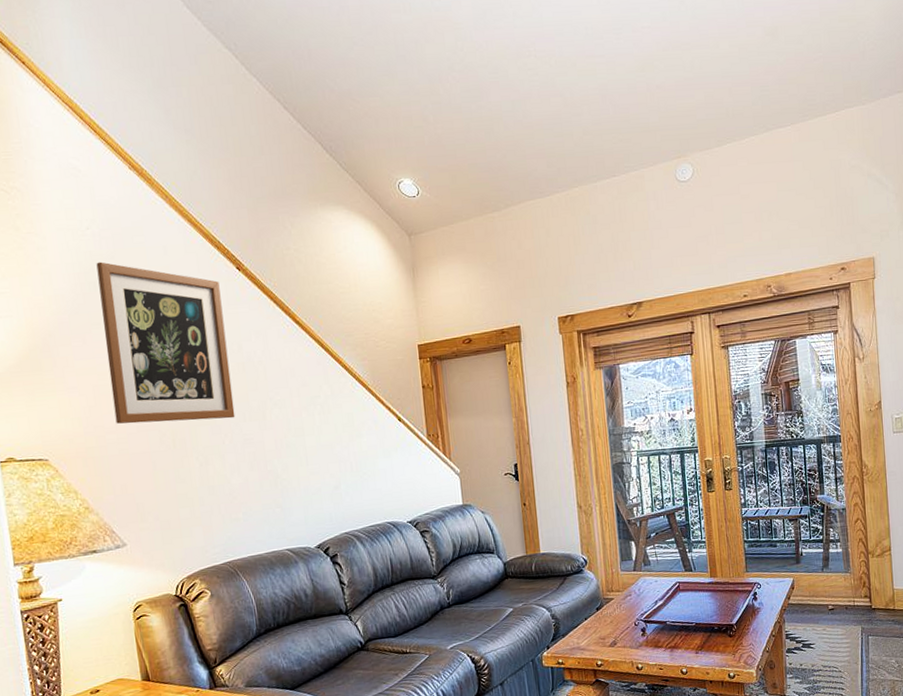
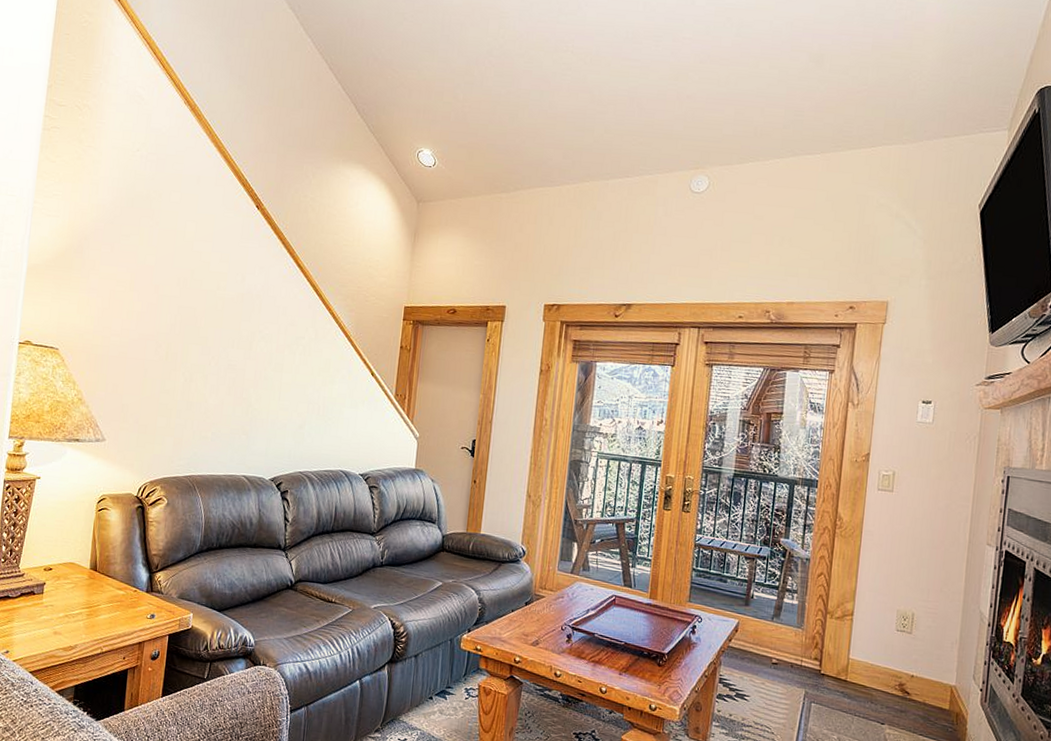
wall art: present [96,261,235,424] -> none [122,181,238,343]

